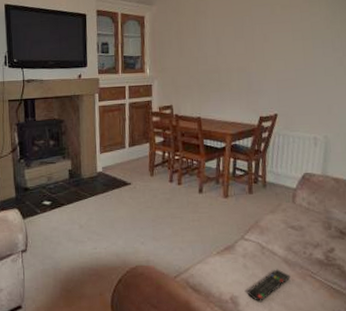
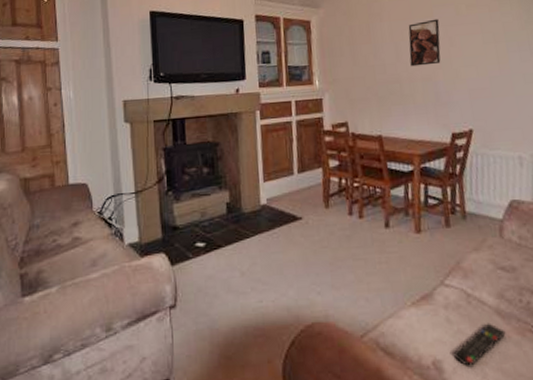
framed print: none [228,17,256,59] -> present [408,18,441,67]

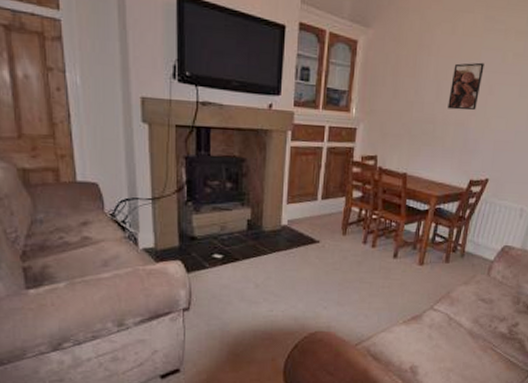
remote control: present [453,323,506,366] -> none [428,341,473,371]

